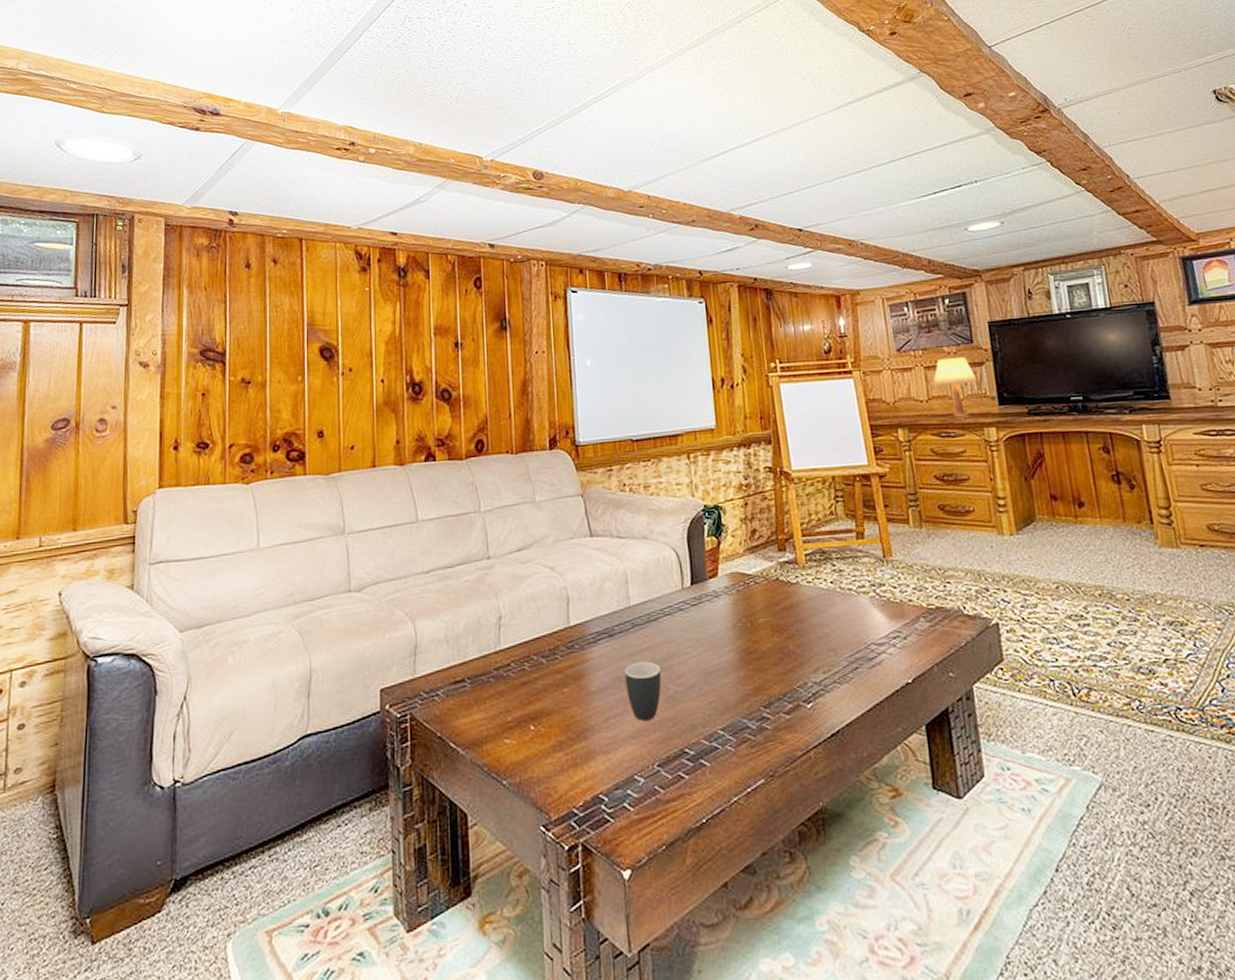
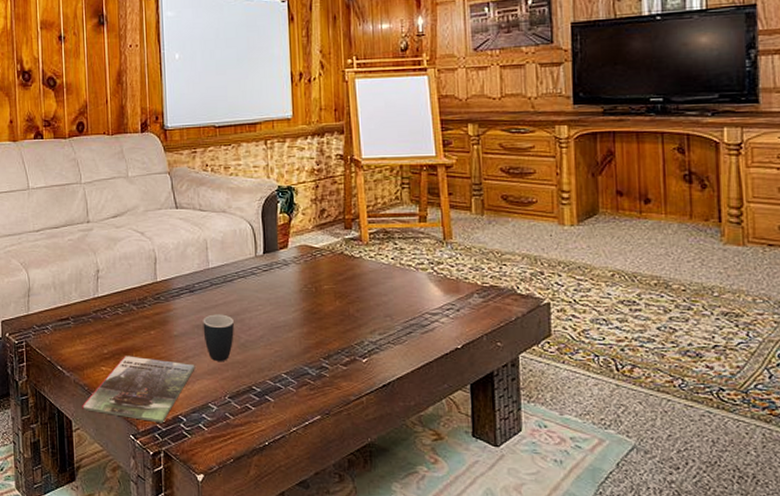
magazine: none [480,722,617,807] -> present [82,355,195,423]
table lamp: present [933,357,977,418] -> none [508,57,553,115]

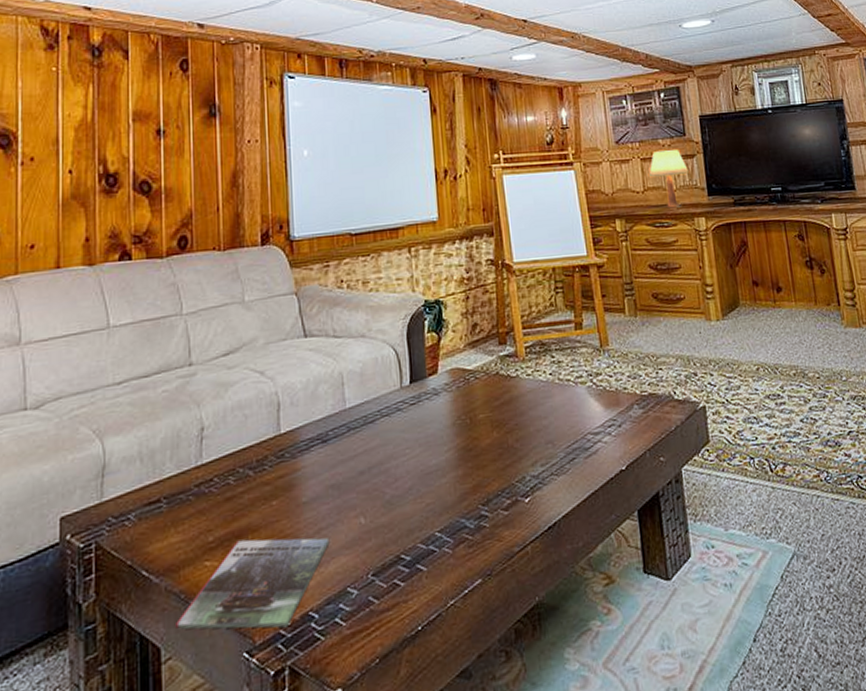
mug: present [203,314,234,361] -> none [338,466,378,529]
table lamp: none [508,57,553,115] -> present [649,149,689,209]

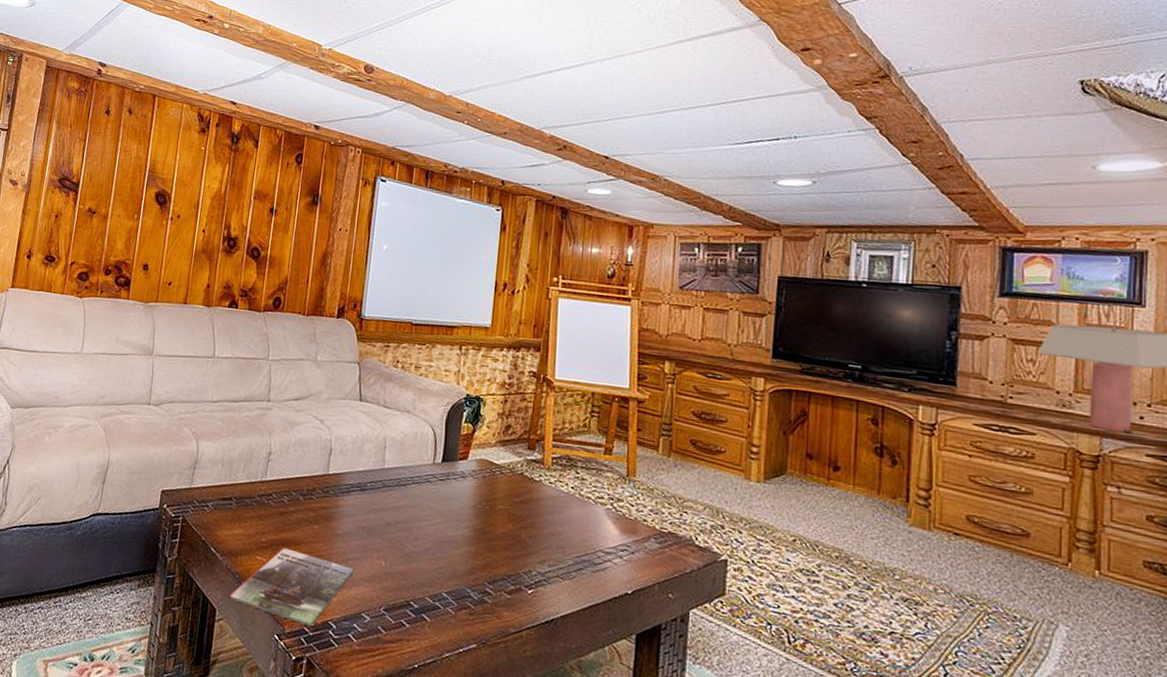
table lamp: present [649,149,689,209] -> none [710,303,755,363]

